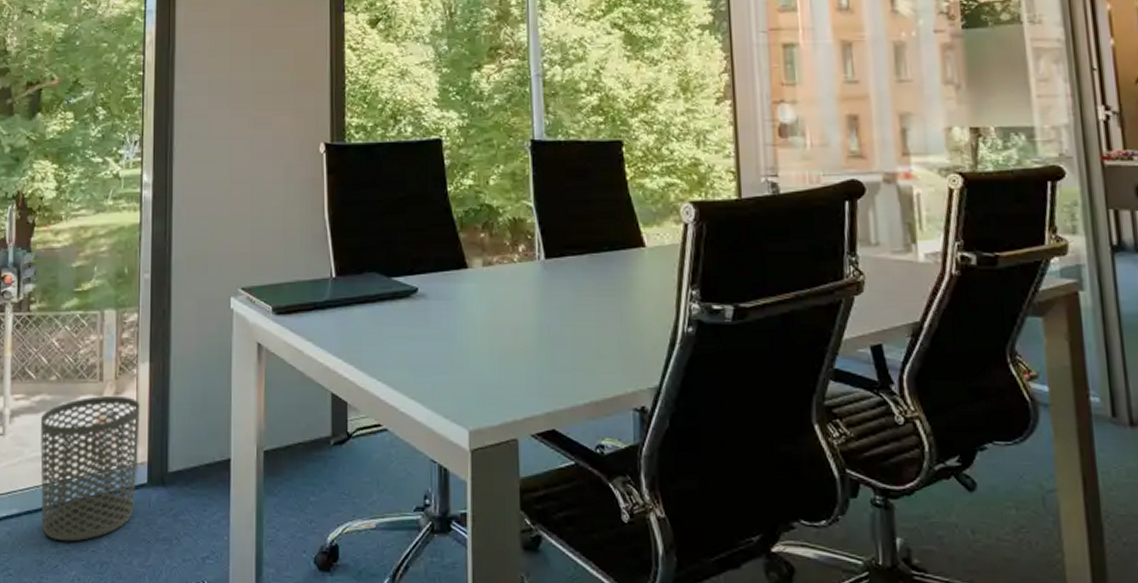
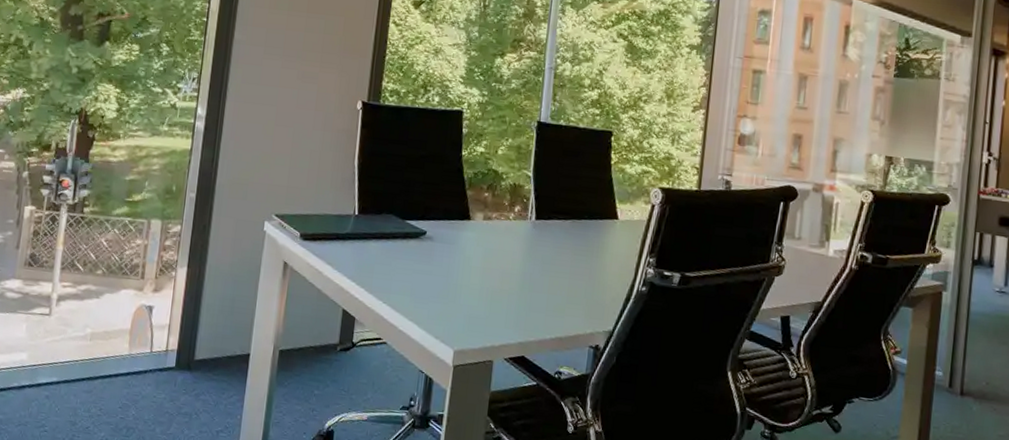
waste bin: present [40,396,140,542] -> none [77,291,175,409]

